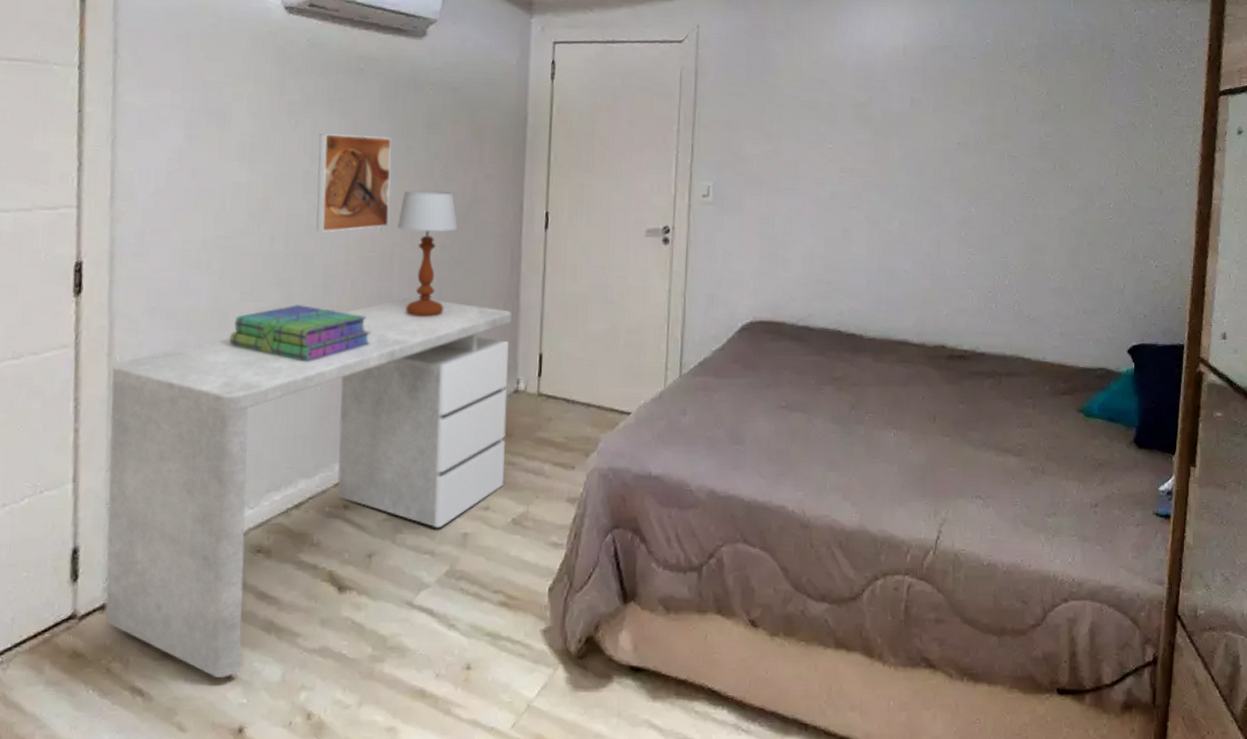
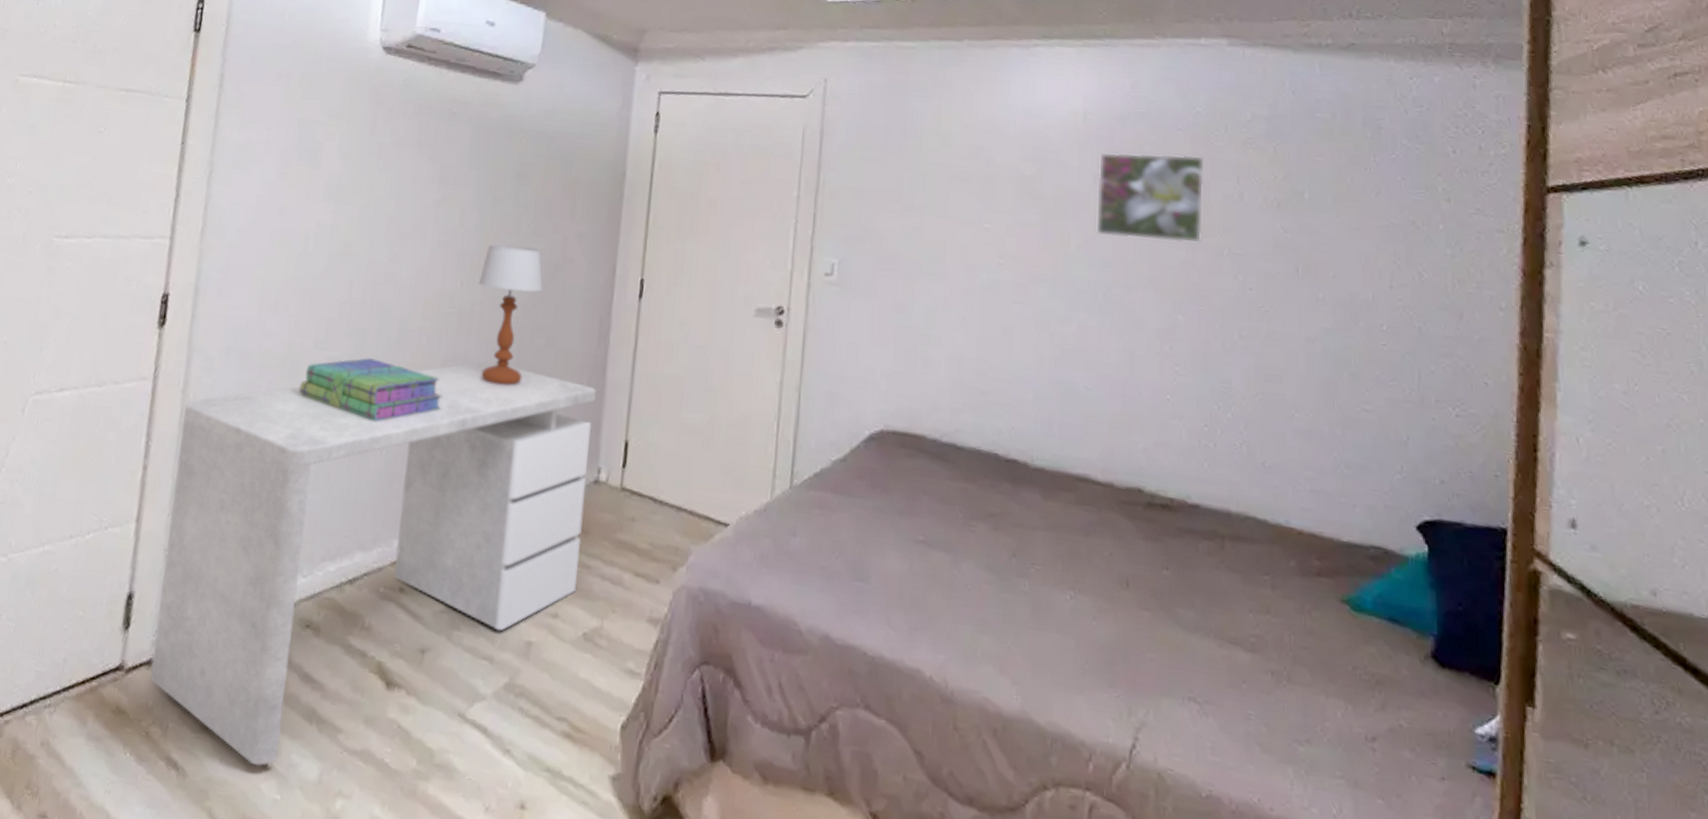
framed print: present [316,134,393,232] -> none [395,178,480,283]
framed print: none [912,78,992,151] -> present [1095,152,1205,244]

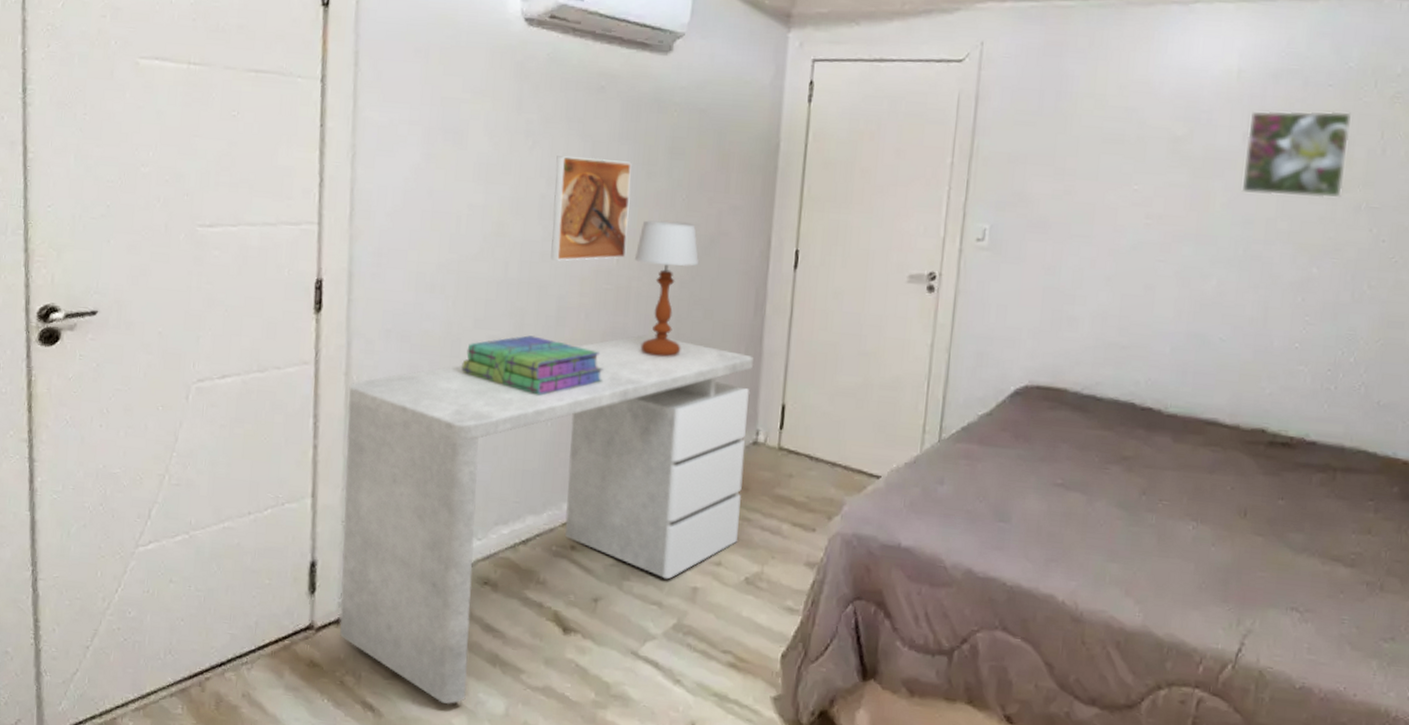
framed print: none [395,178,480,283] -> present [550,156,633,261]

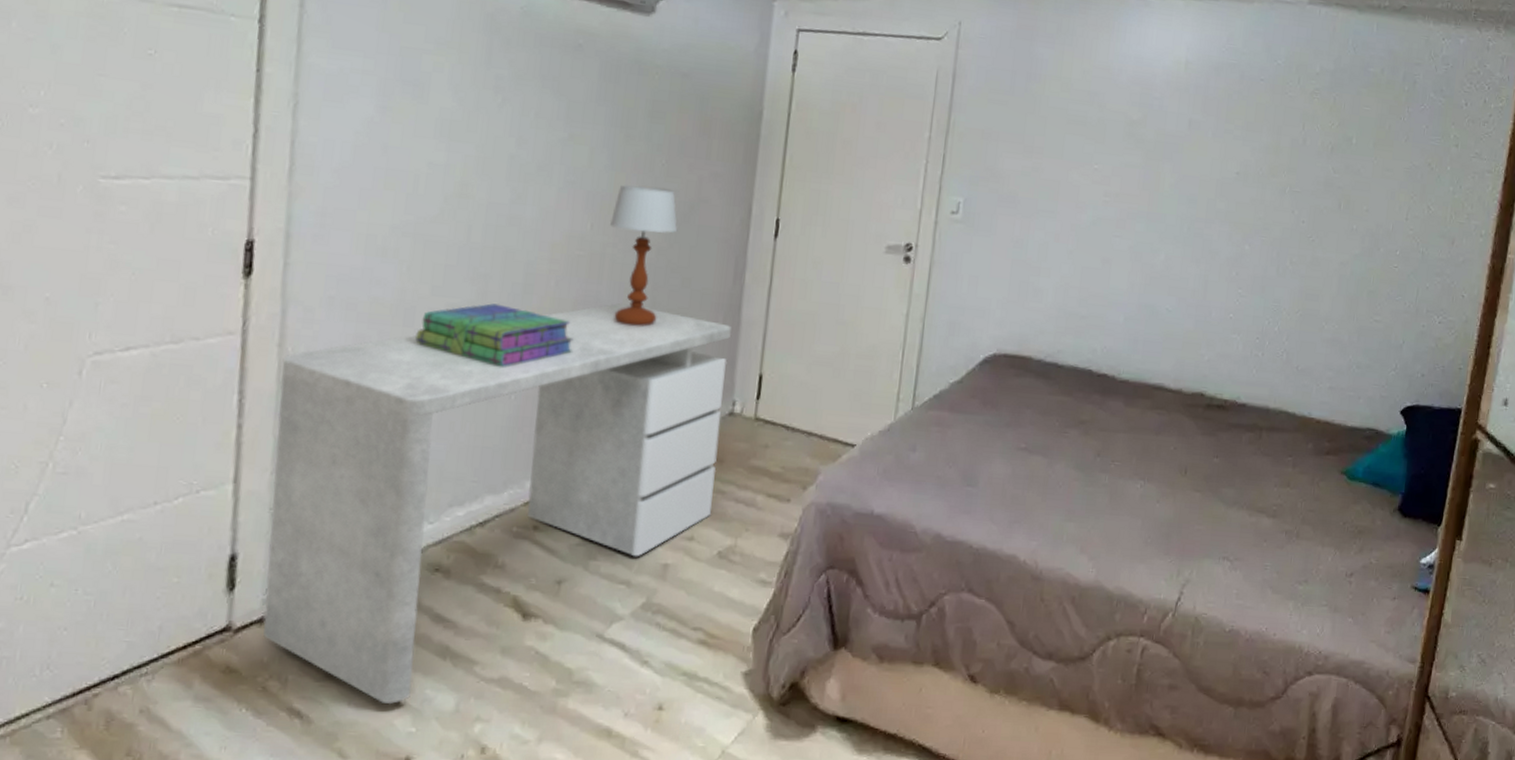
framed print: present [550,156,633,261] -> none [519,114,610,226]
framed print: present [1240,110,1352,199] -> none [1186,99,1280,183]

